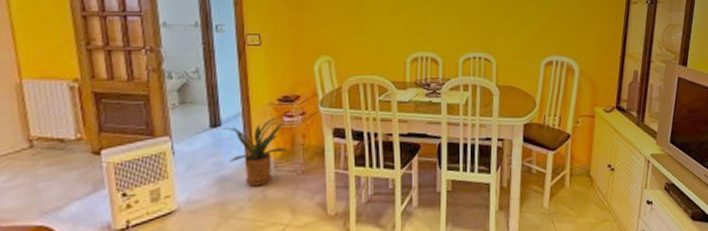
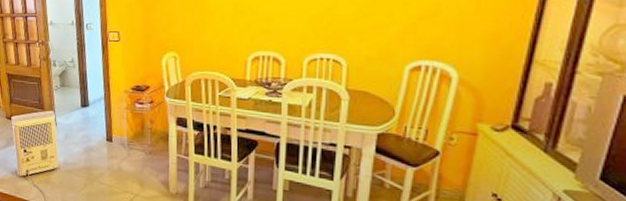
house plant: present [223,116,288,187] -> none [90,103,139,159]

